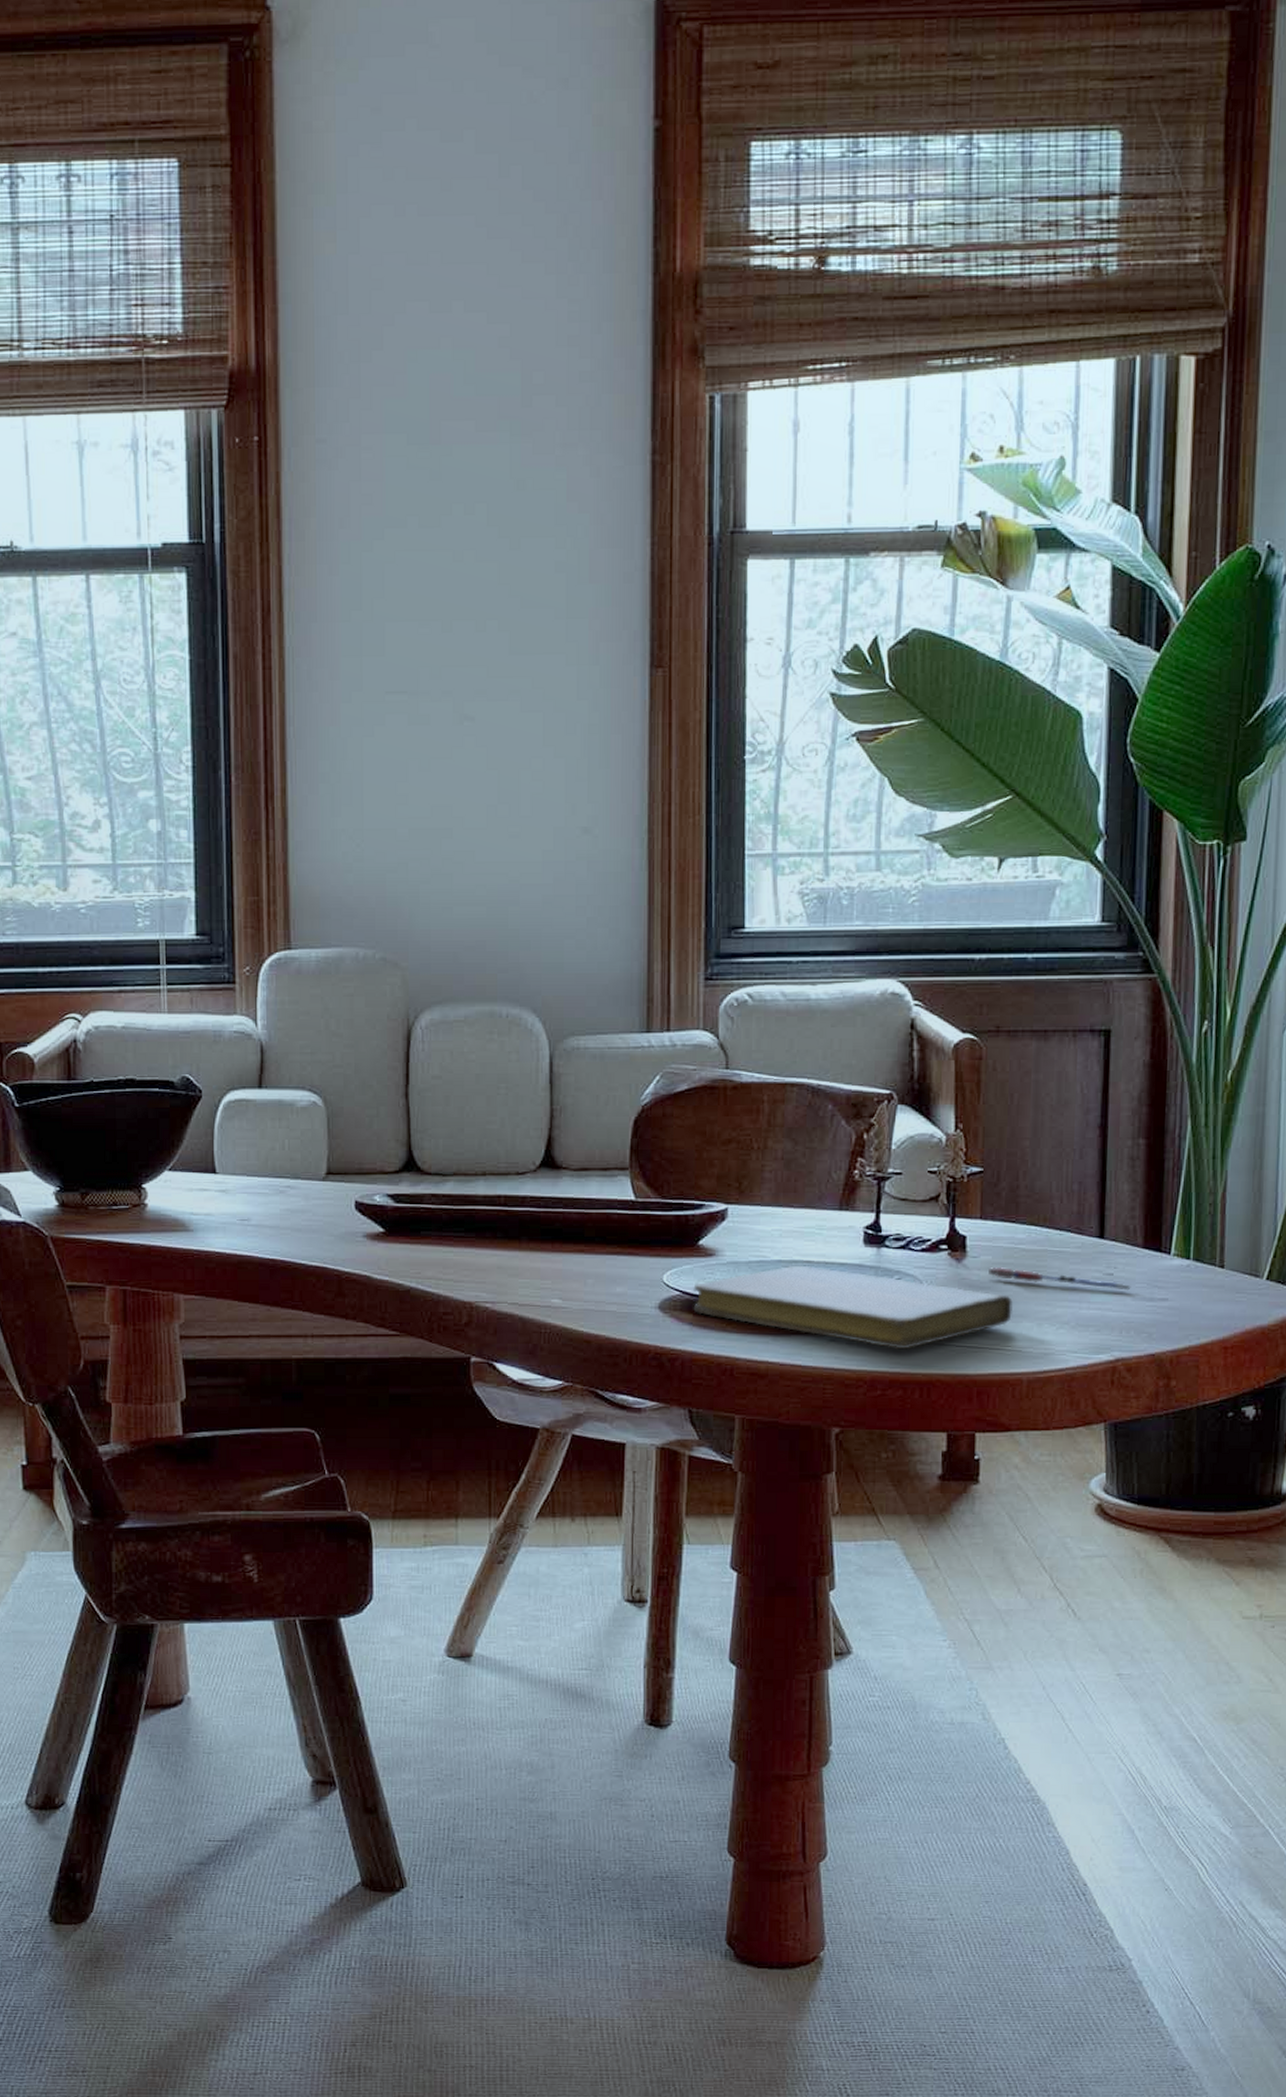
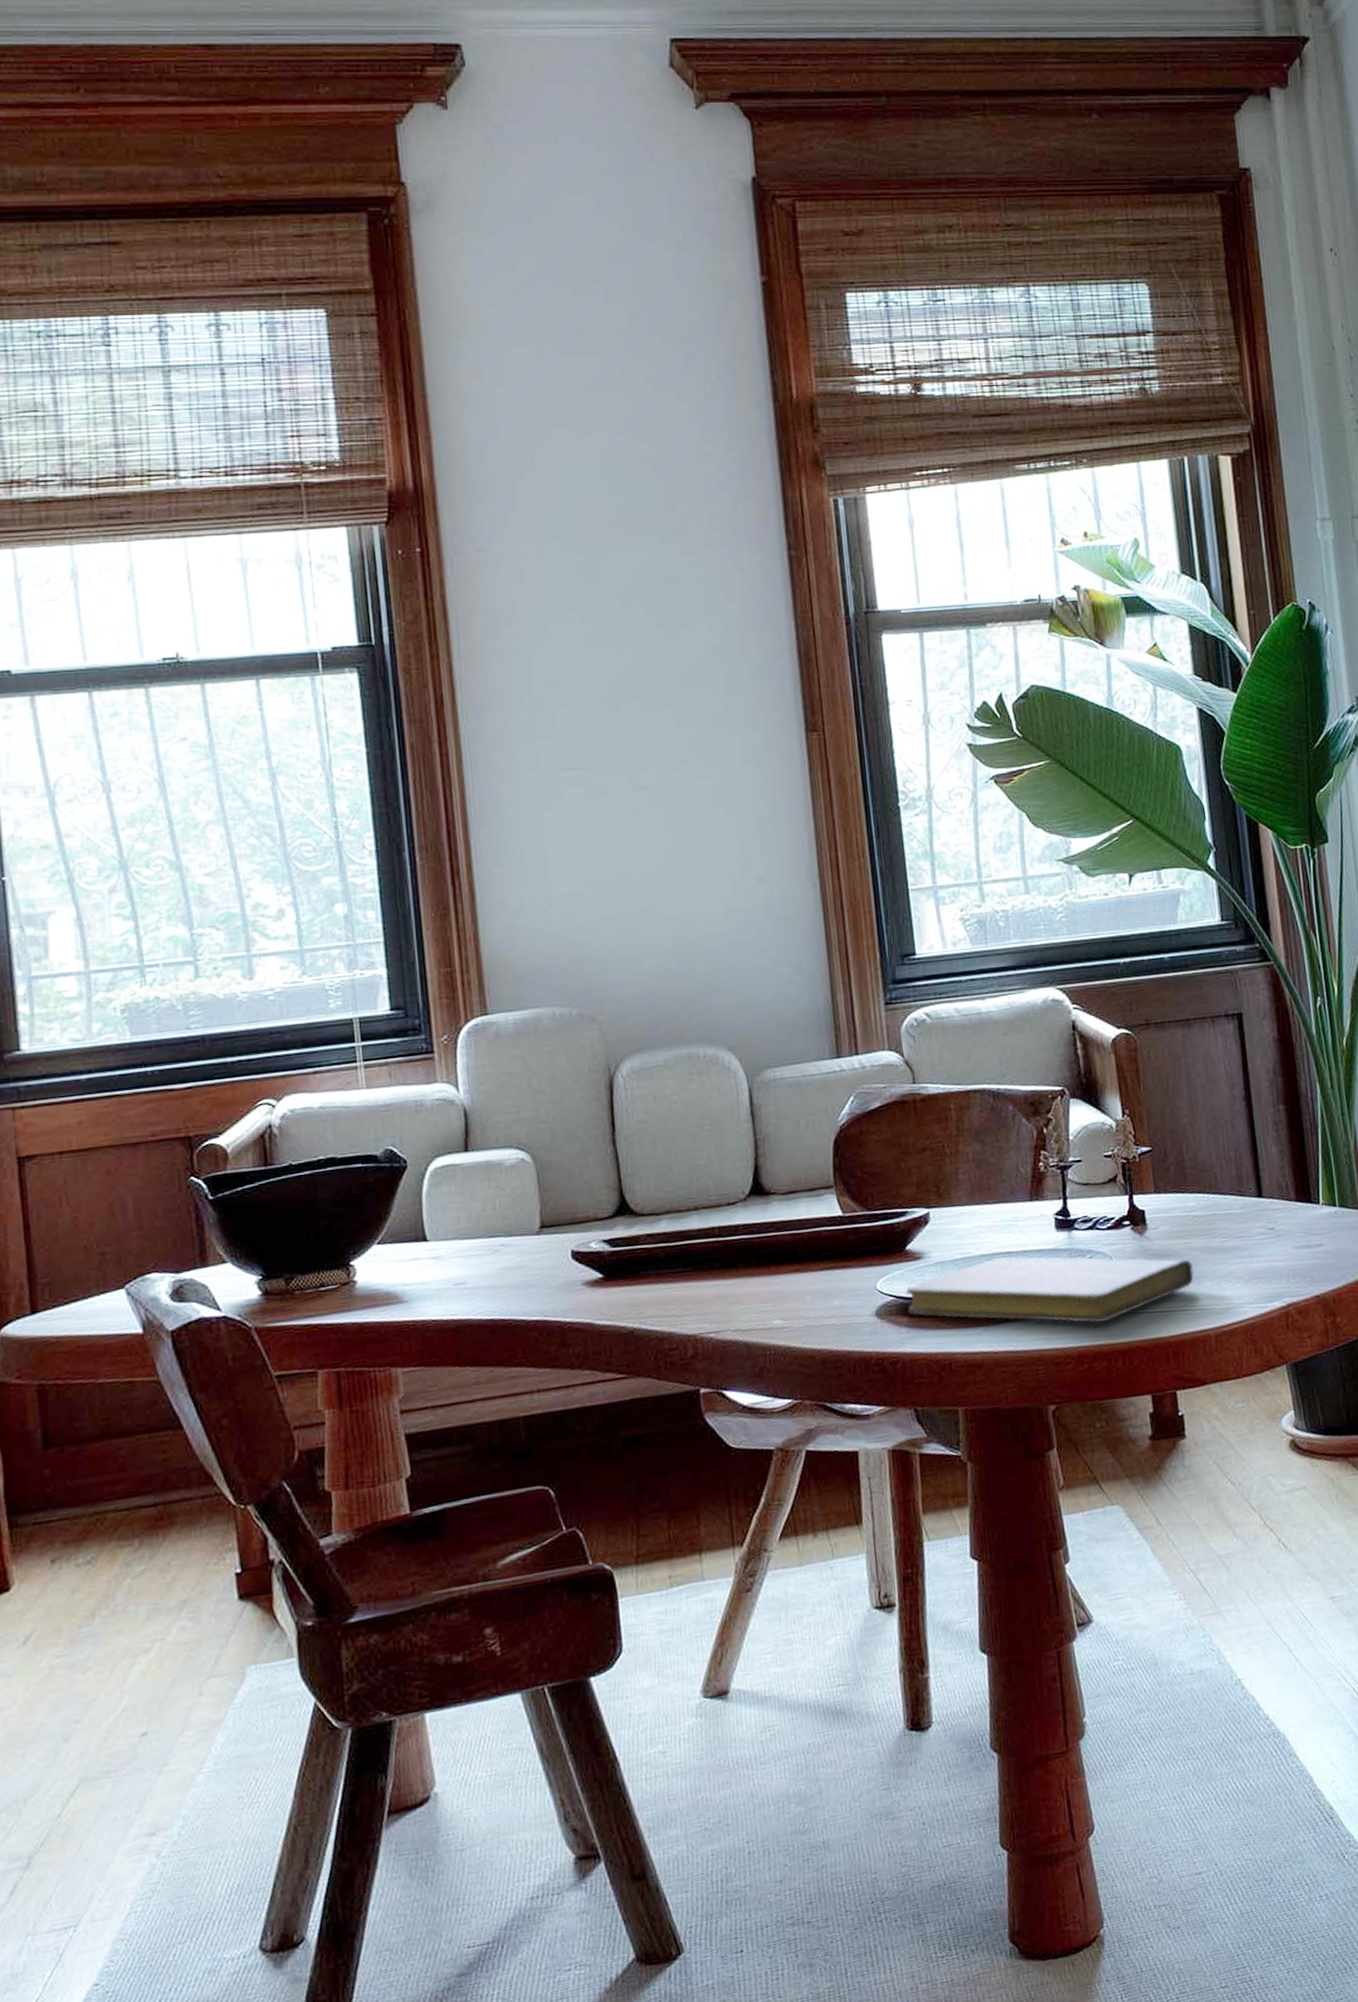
pen: present [988,1266,1131,1291] -> none [1168,1234,1291,1246]

